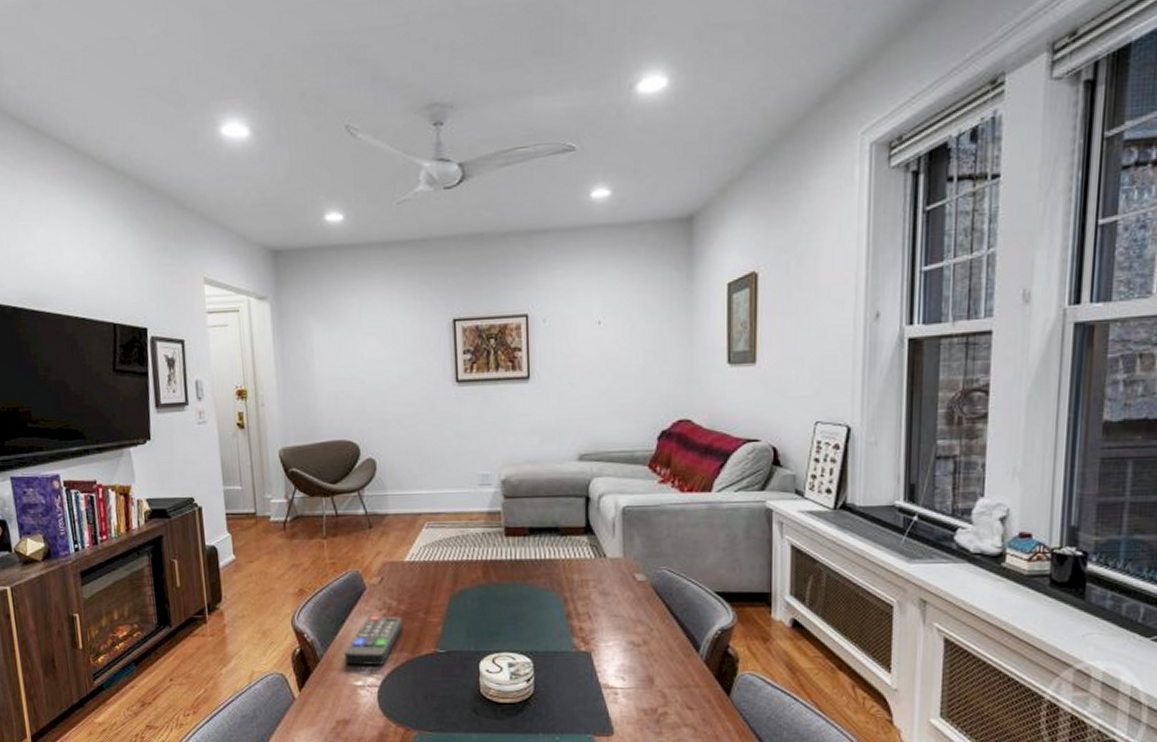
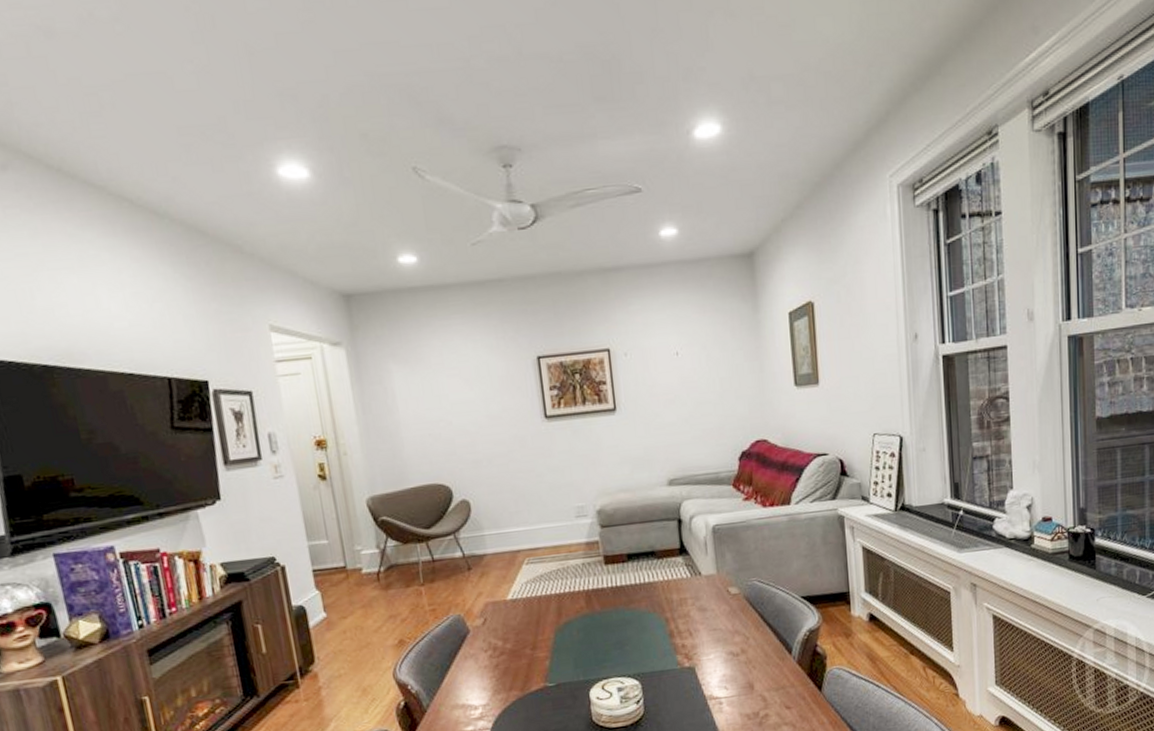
remote control: present [344,616,403,666] -> none [451,656,511,711]

